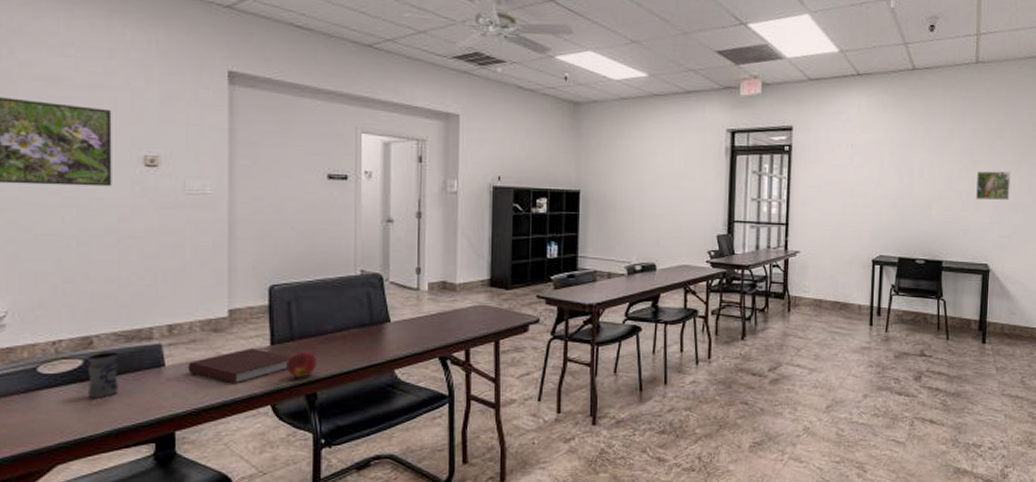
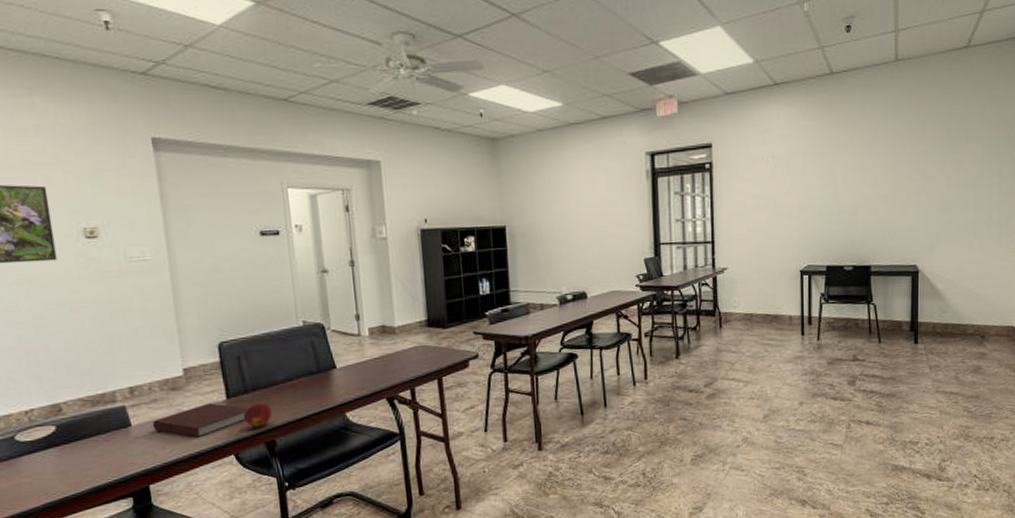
jar: present [87,352,118,399] -> none [59,416,92,461]
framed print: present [976,171,1011,201] -> none [902,170,936,202]

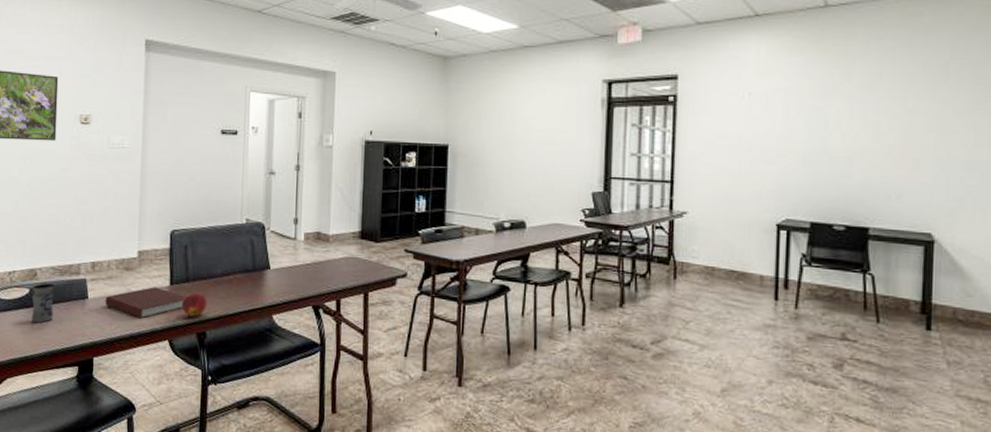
jar: none [59,416,92,461] -> present [31,283,54,324]

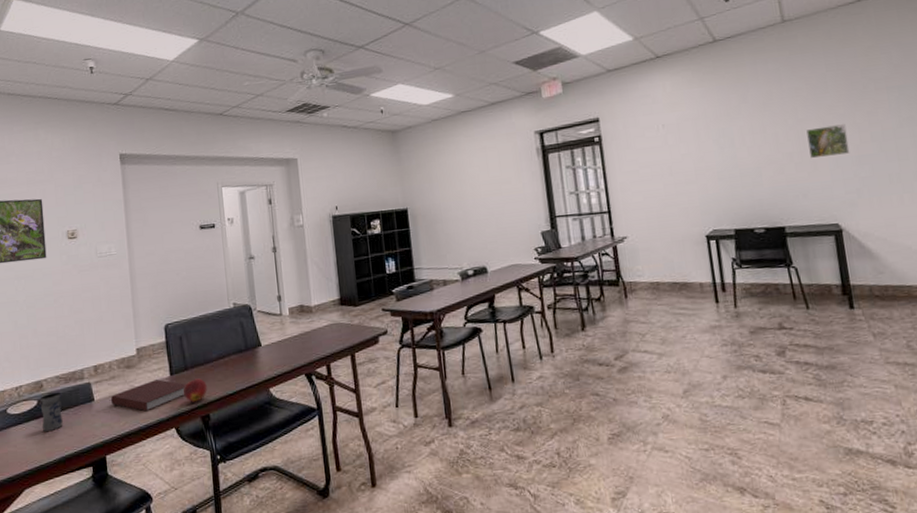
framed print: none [913,121,961,157] -> present [806,124,850,159]

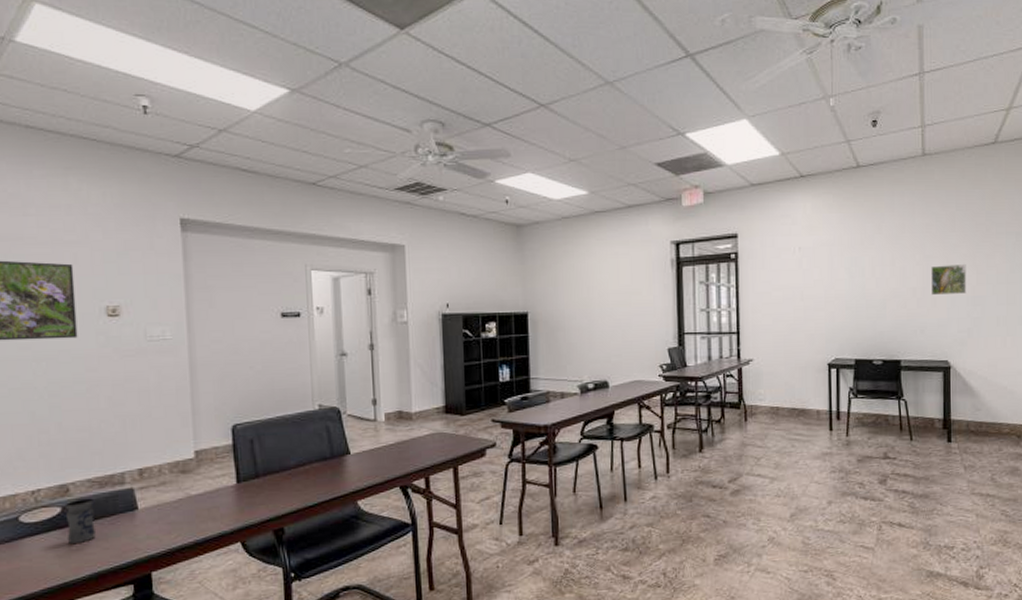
notebook: present [111,379,187,412] -> none [160,487,257,523]
apple: present [183,378,207,402] -> none [252,487,282,514]

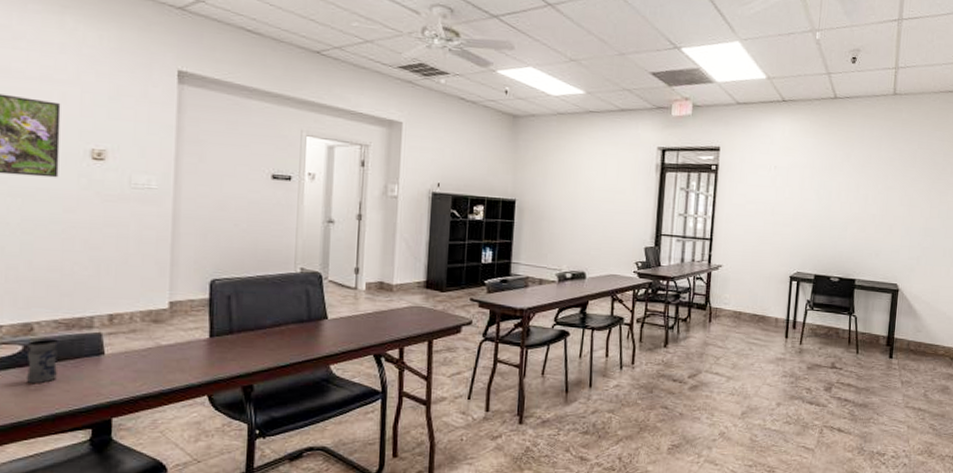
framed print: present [931,264,967,296] -> none [889,196,922,225]

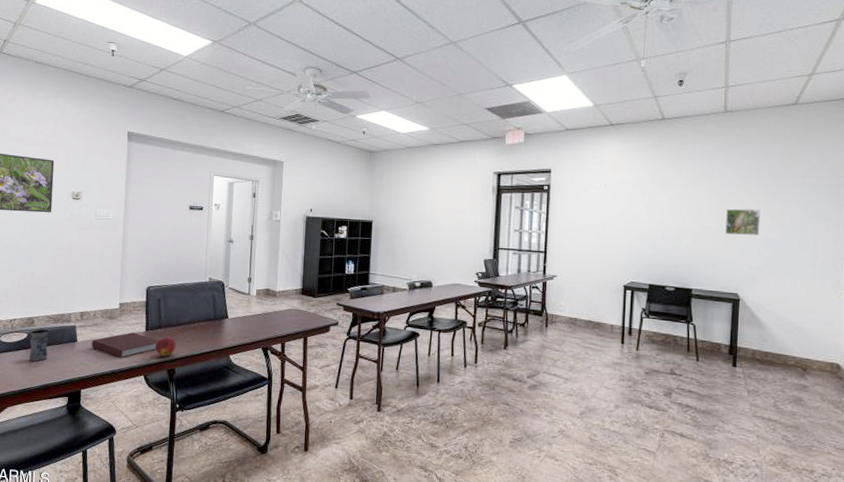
notebook: none [128,340,230,374] -> present [92,332,159,358]
apple: none [223,344,255,370] -> present [154,337,176,357]
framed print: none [889,196,922,225] -> present [725,208,761,235]

